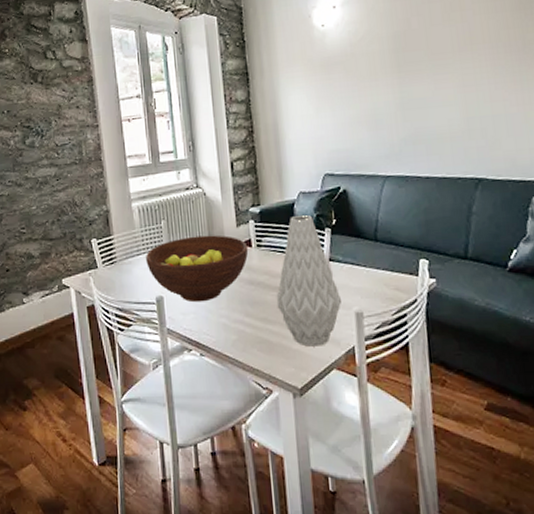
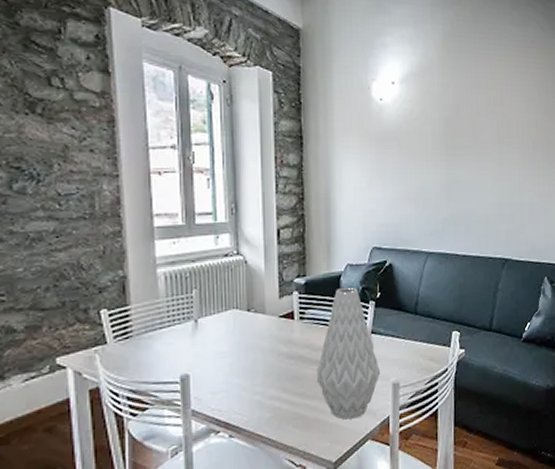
fruit bowl: present [146,235,249,303] -> none [171,306,290,380]

